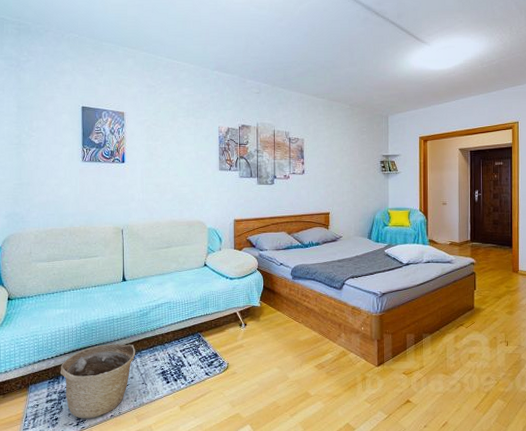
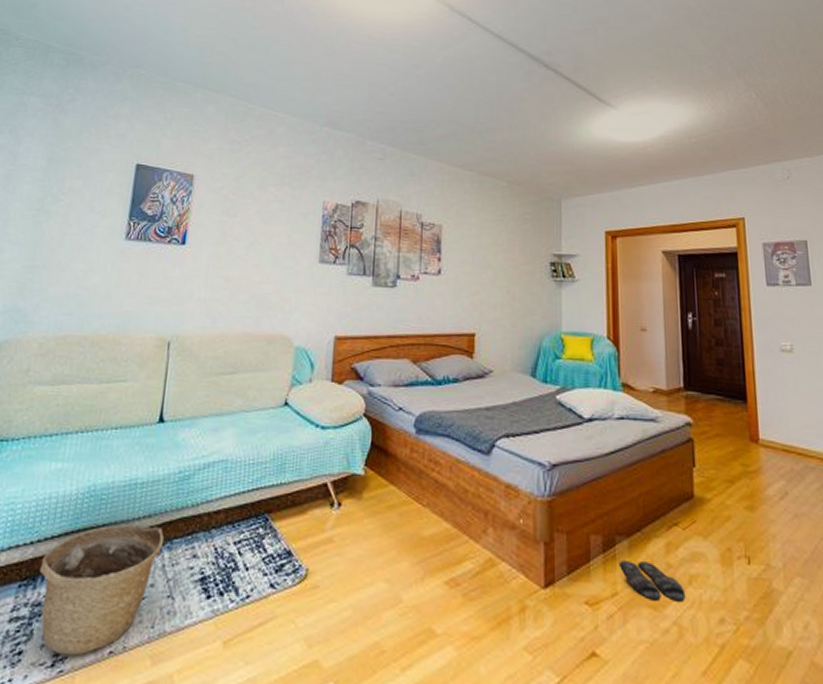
slippers: none [425,348,466,370] -> present [620,561,686,602]

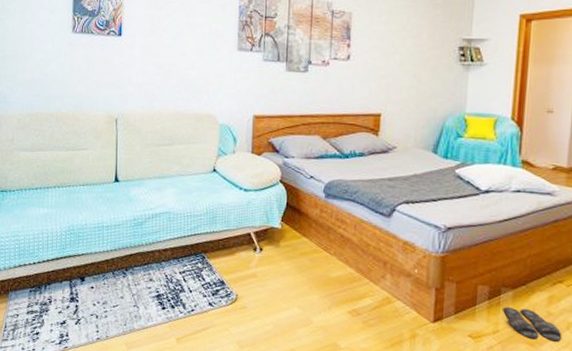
basket: present [39,524,165,656] -> none [42,255,128,339]

